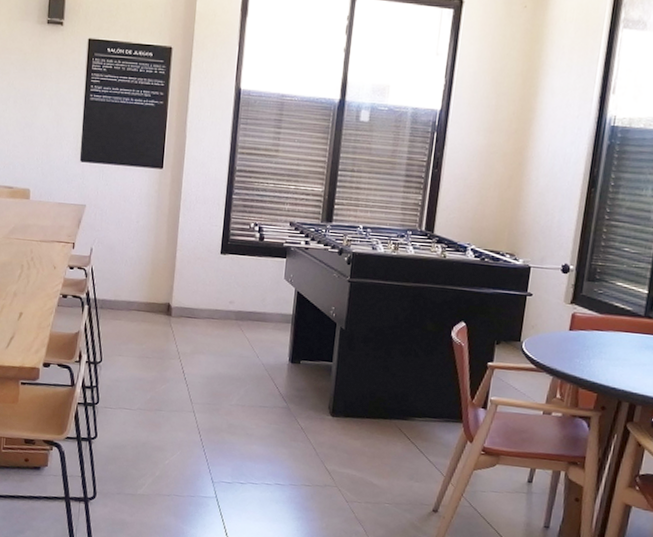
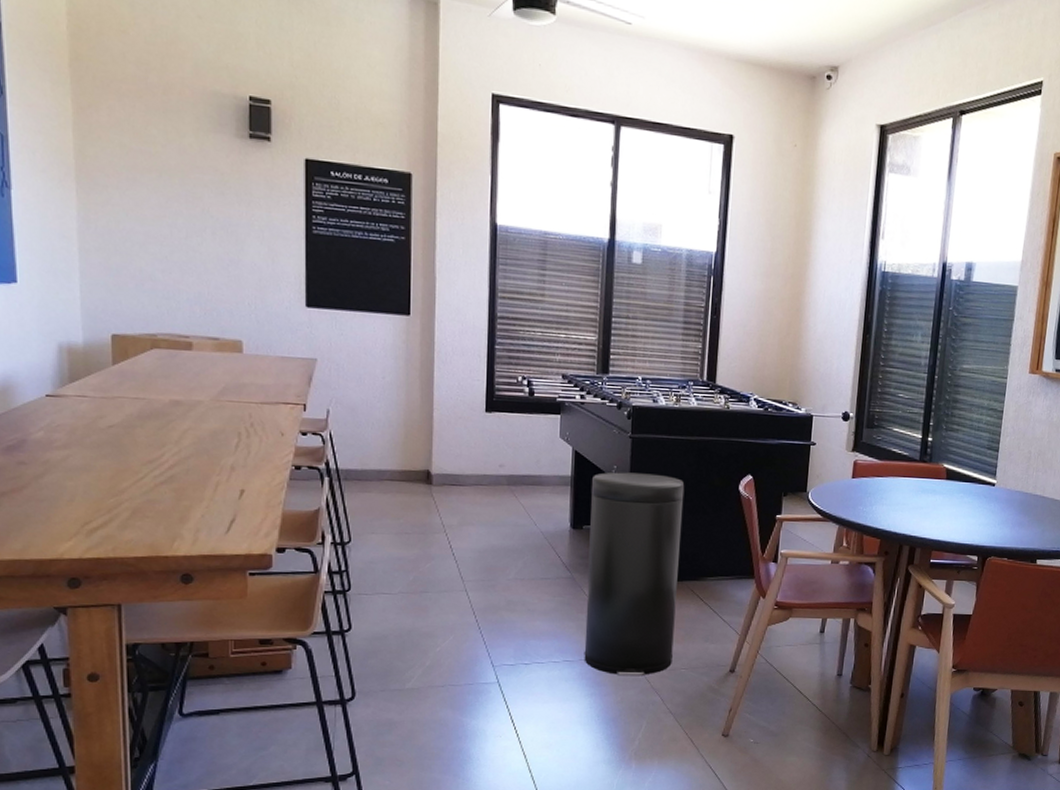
pedal bin: none [294,312,398,507] -> present [584,472,685,677]

